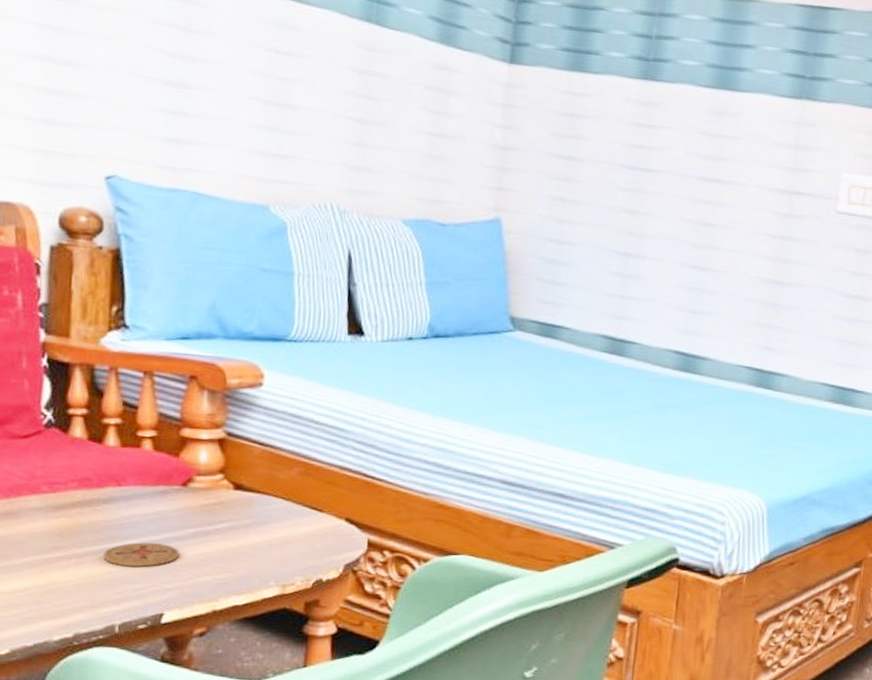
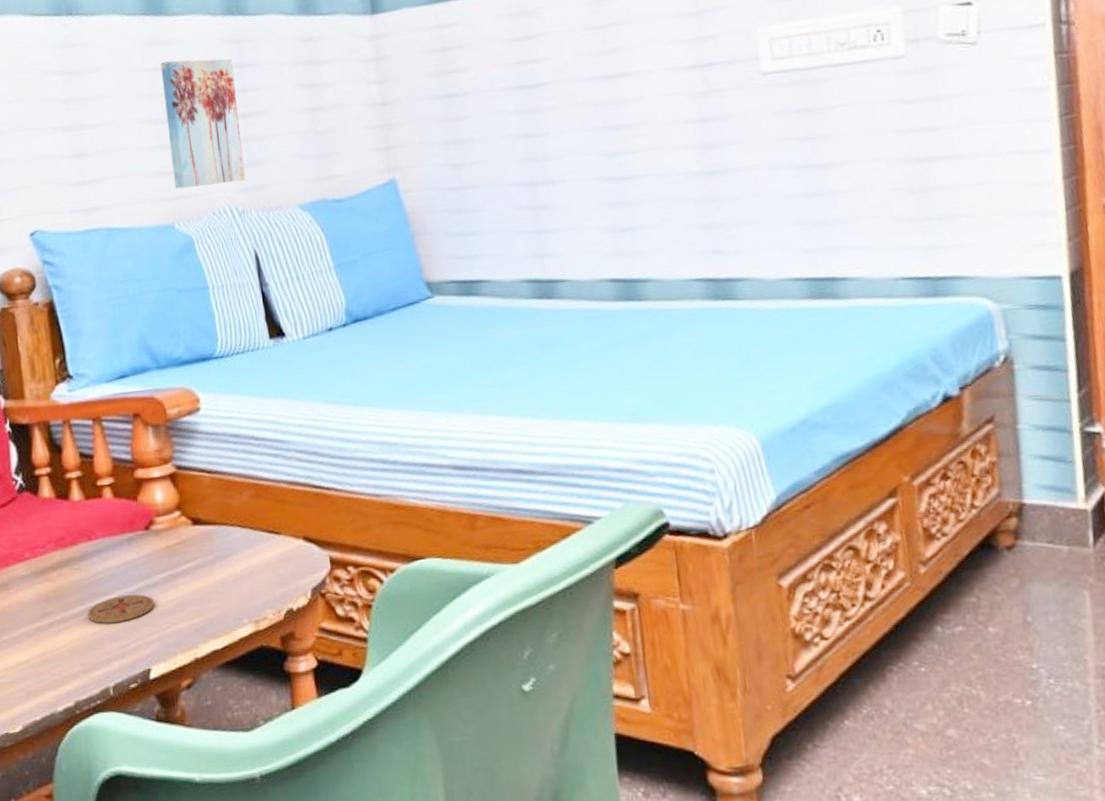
wall art: none [276,47,361,183] -> present [160,59,245,189]

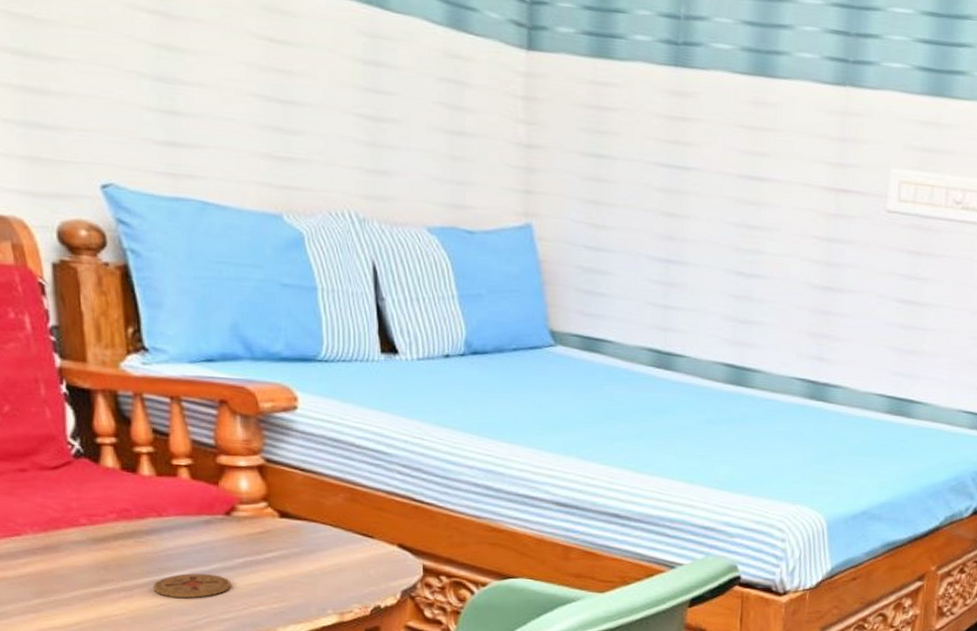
wall art: present [160,59,245,189] -> none [279,34,369,187]

